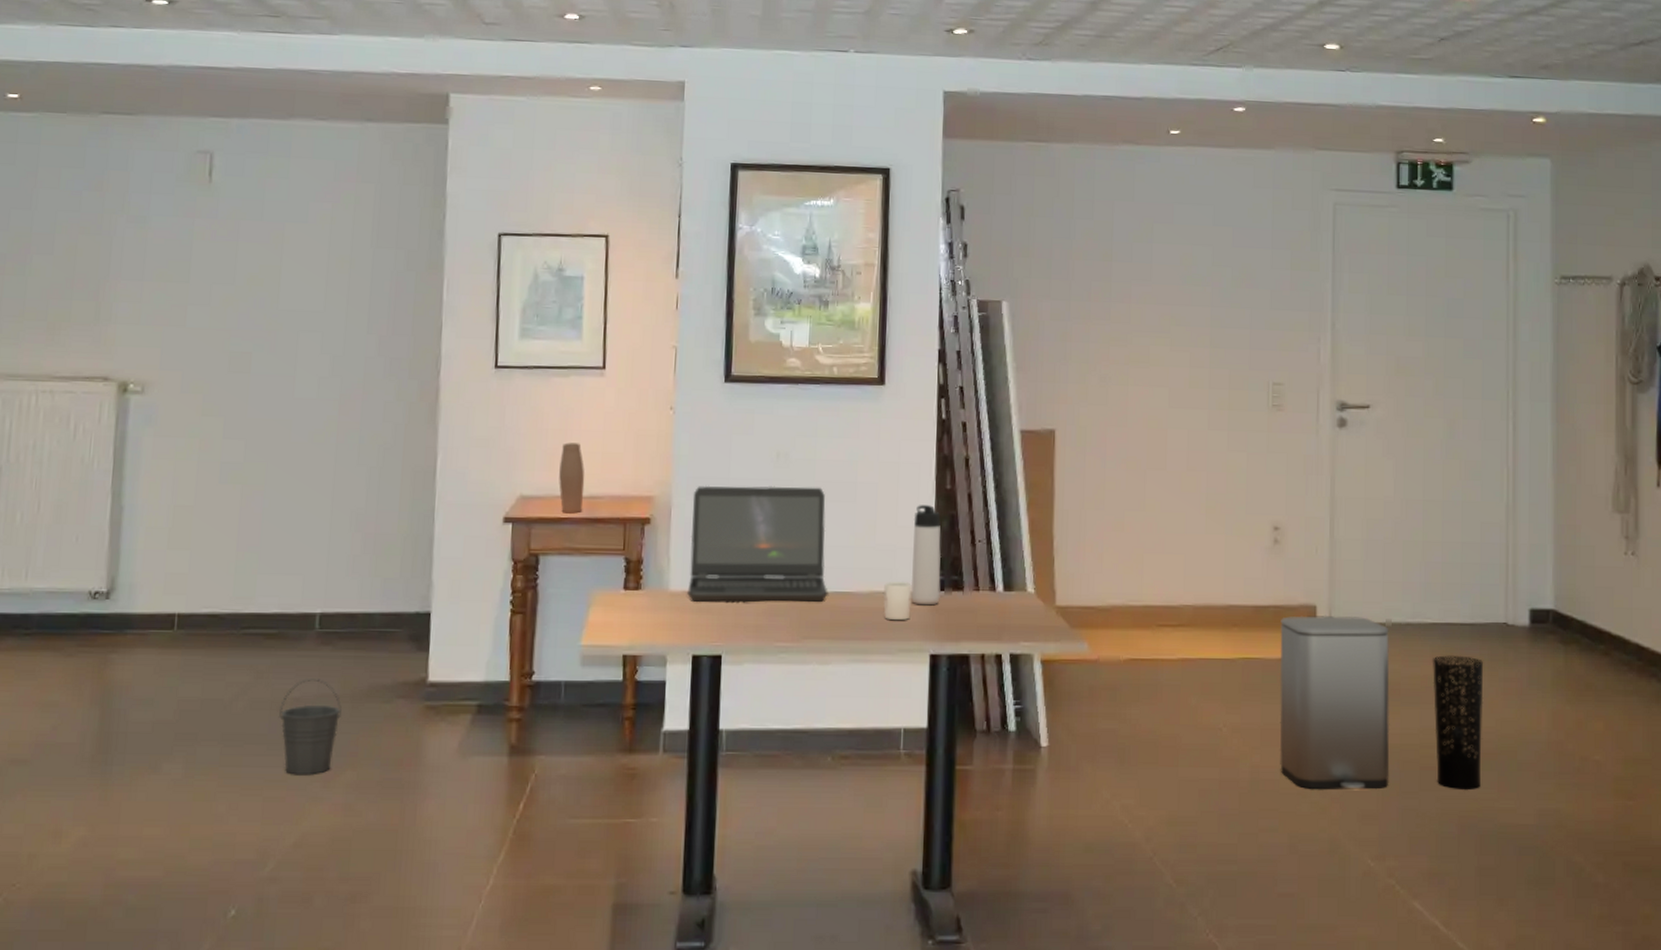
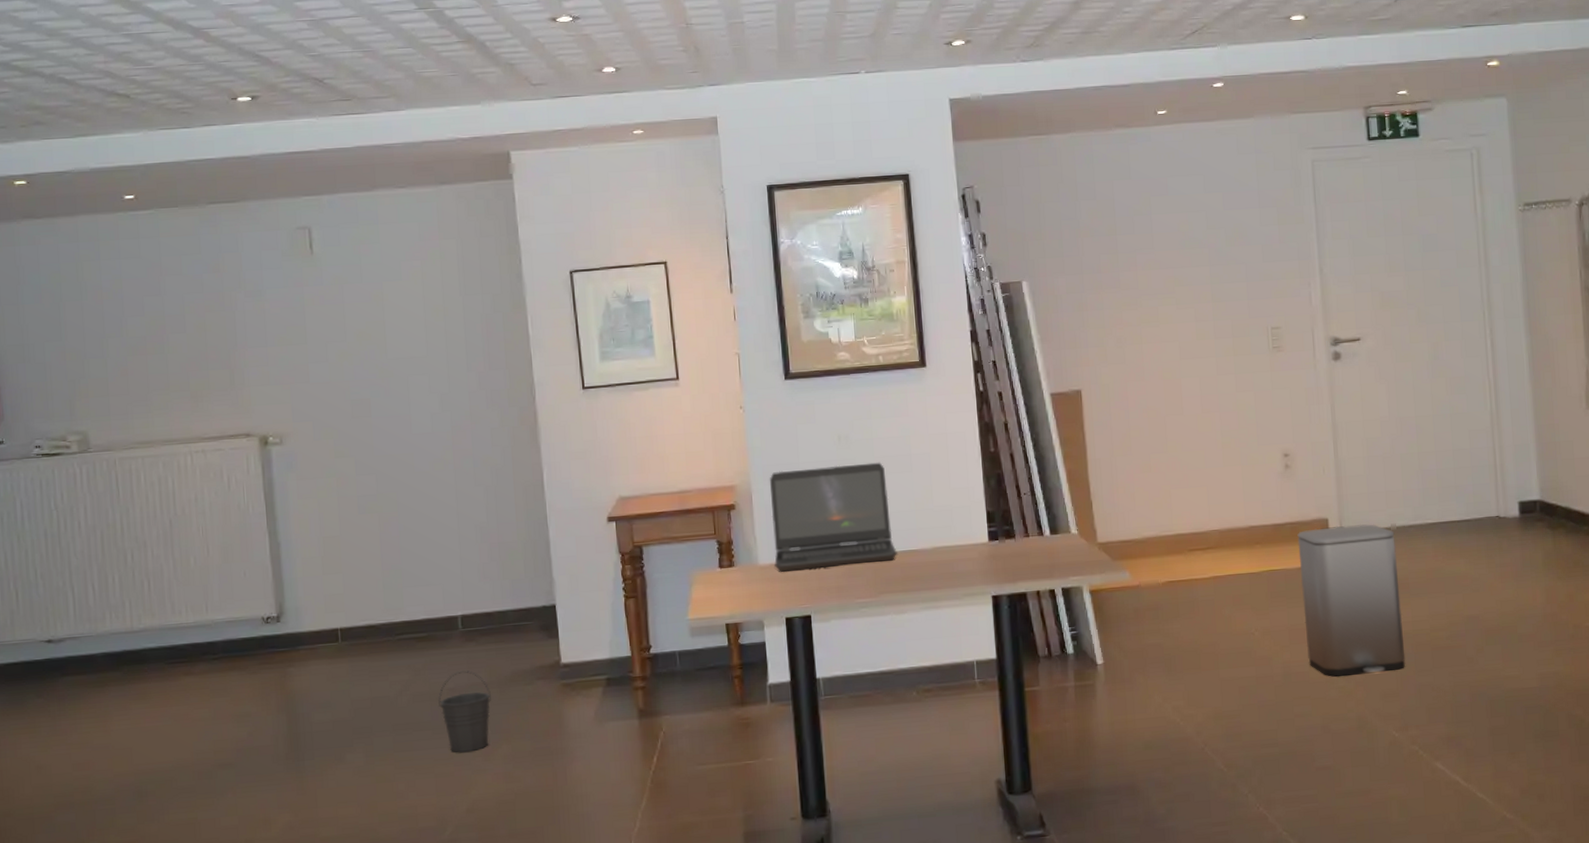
vase: present [559,442,585,514] -> none [650,446,675,508]
mug: present [882,582,912,621] -> none [945,536,971,570]
thermos bottle: present [911,505,942,606] -> none [964,467,996,555]
umbrella stand: present [1432,655,1484,791] -> none [1434,548,1487,664]

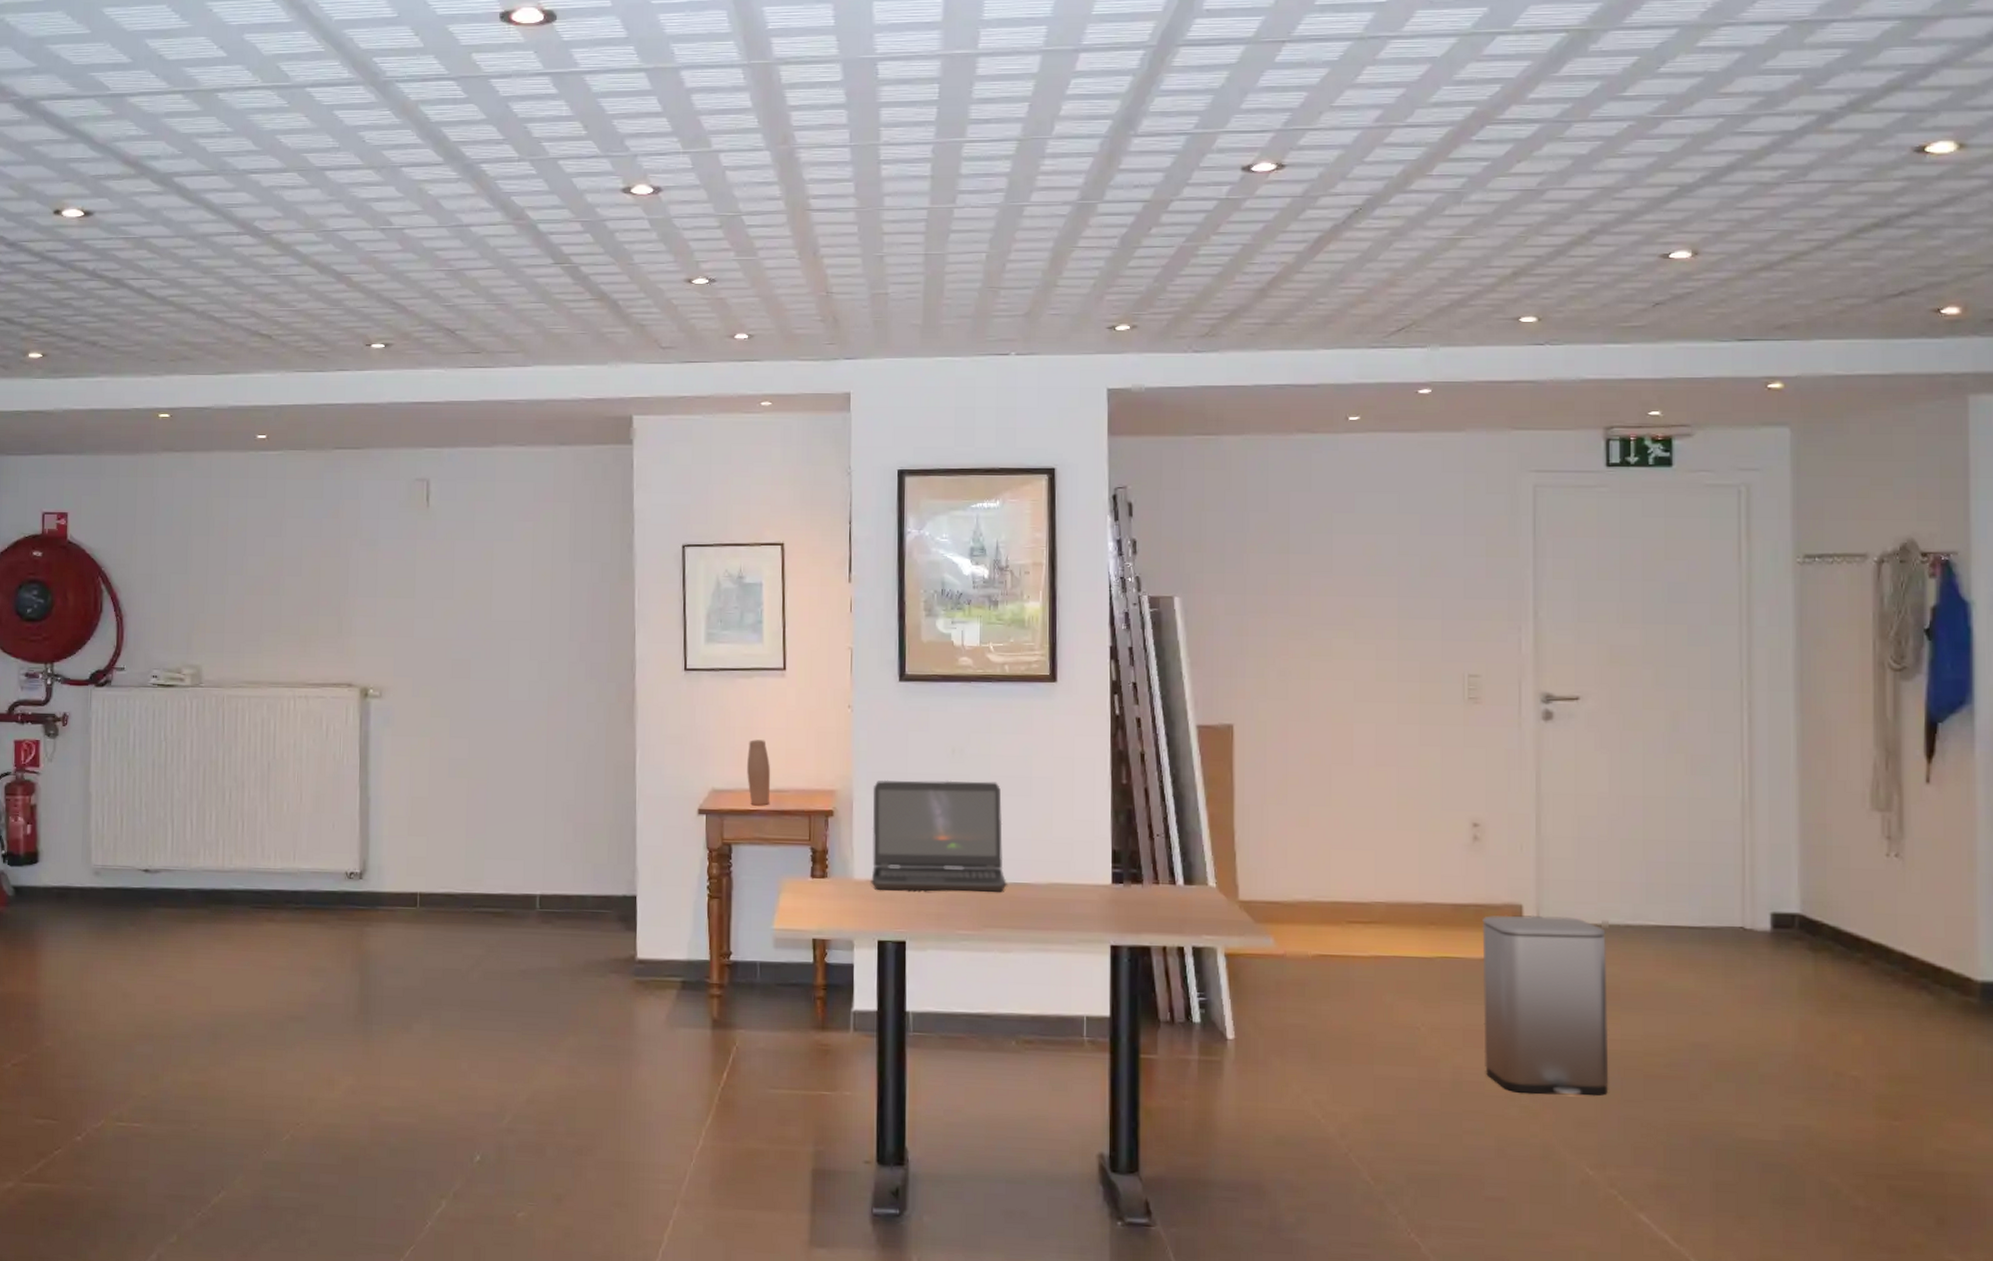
bucket: present [438,670,491,753] -> none [509,953,562,1040]
vase: none [650,446,675,508] -> present [747,740,771,806]

